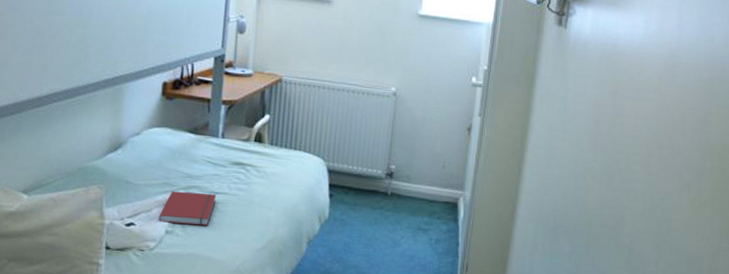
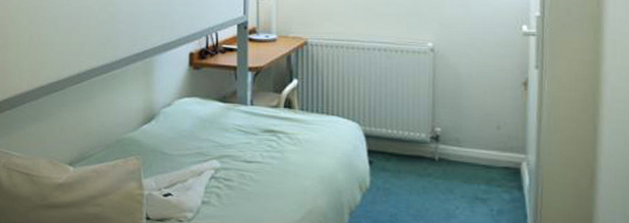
book: present [158,191,217,226] -> none [194,160,250,196]

